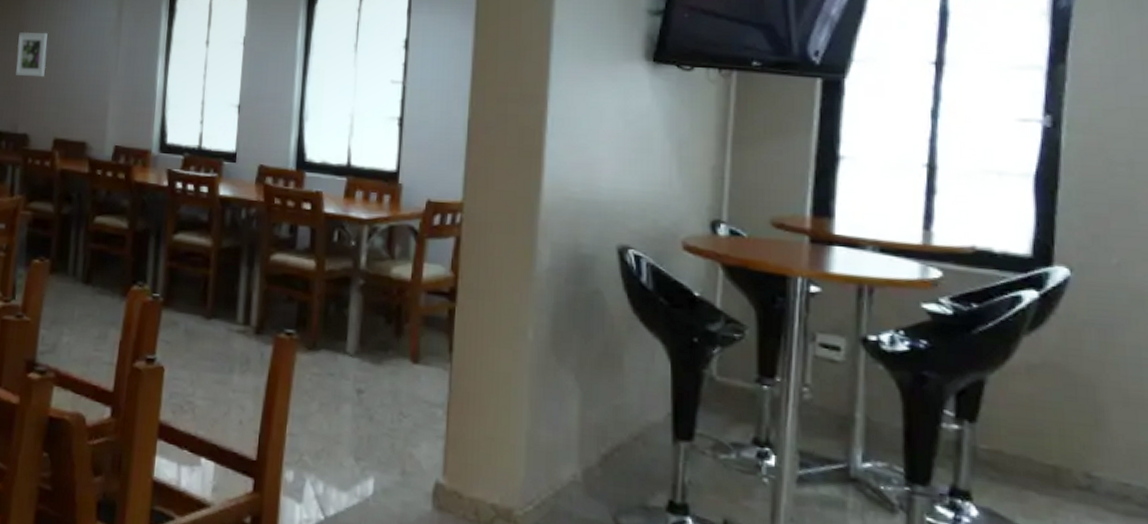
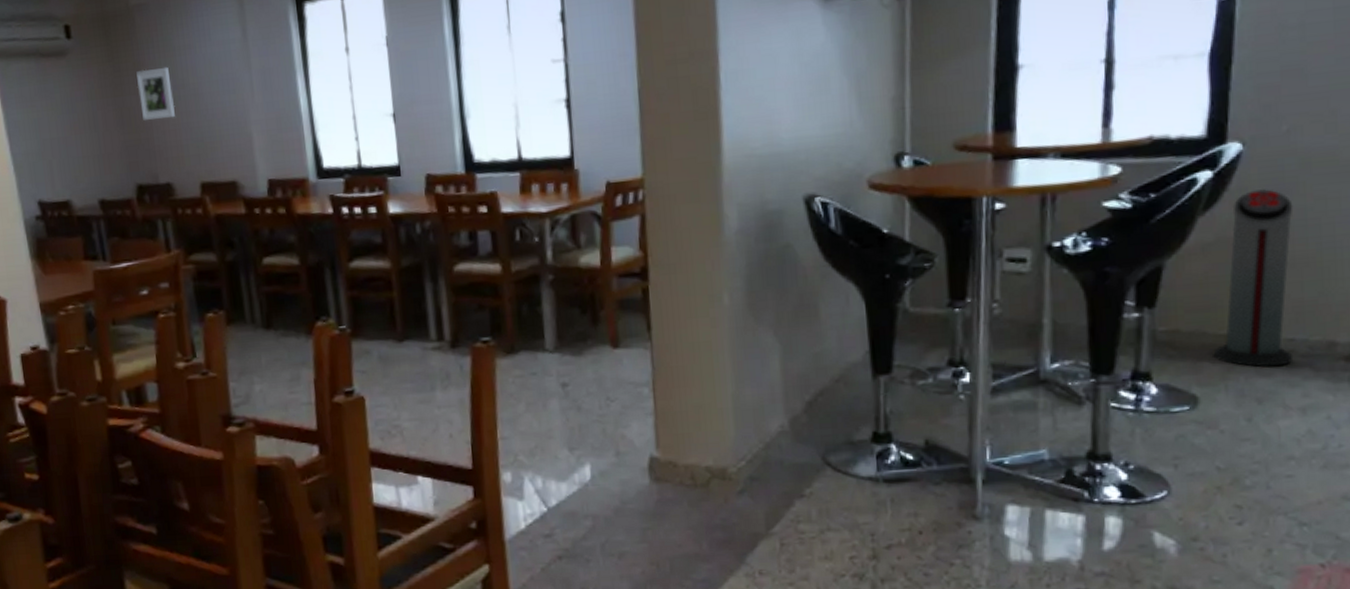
air purifier: none [1039,318,1130,512] -> present [1213,189,1294,367]

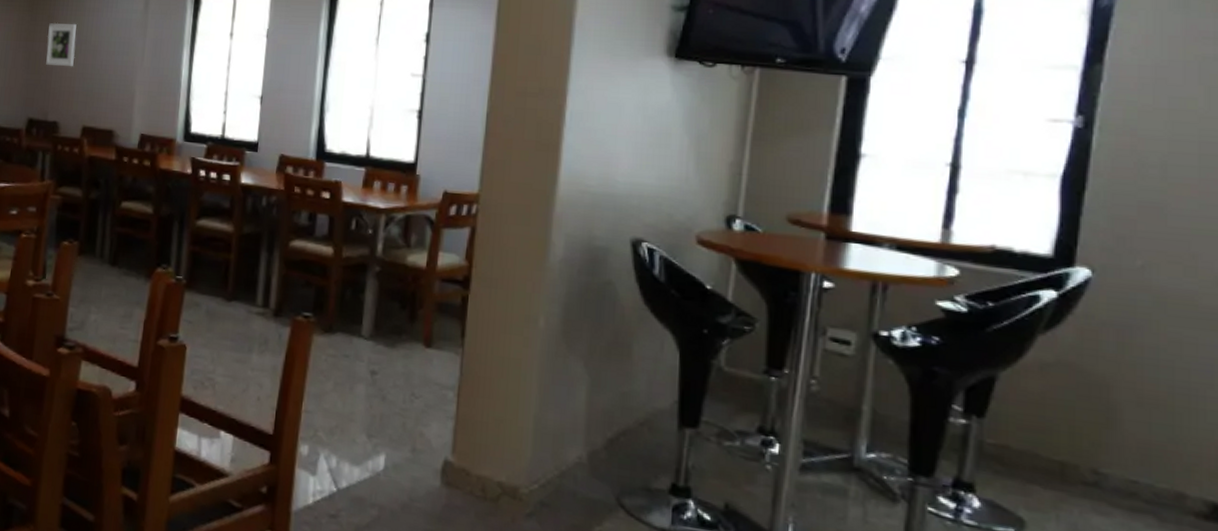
air purifier: present [1213,189,1294,367] -> none [1045,319,1144,508]

